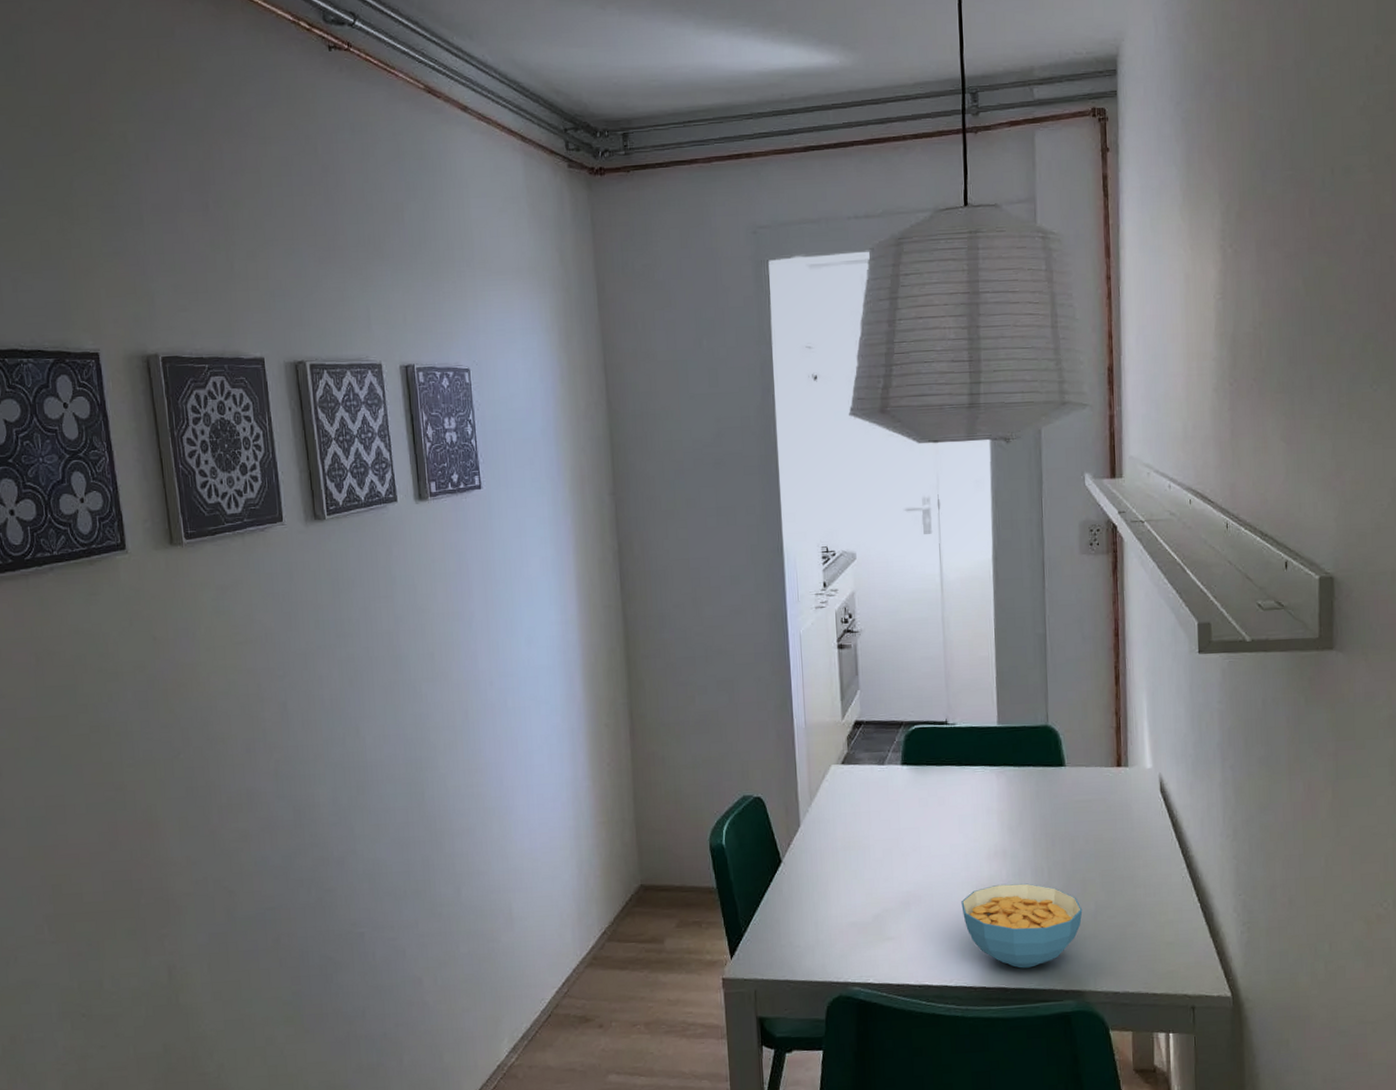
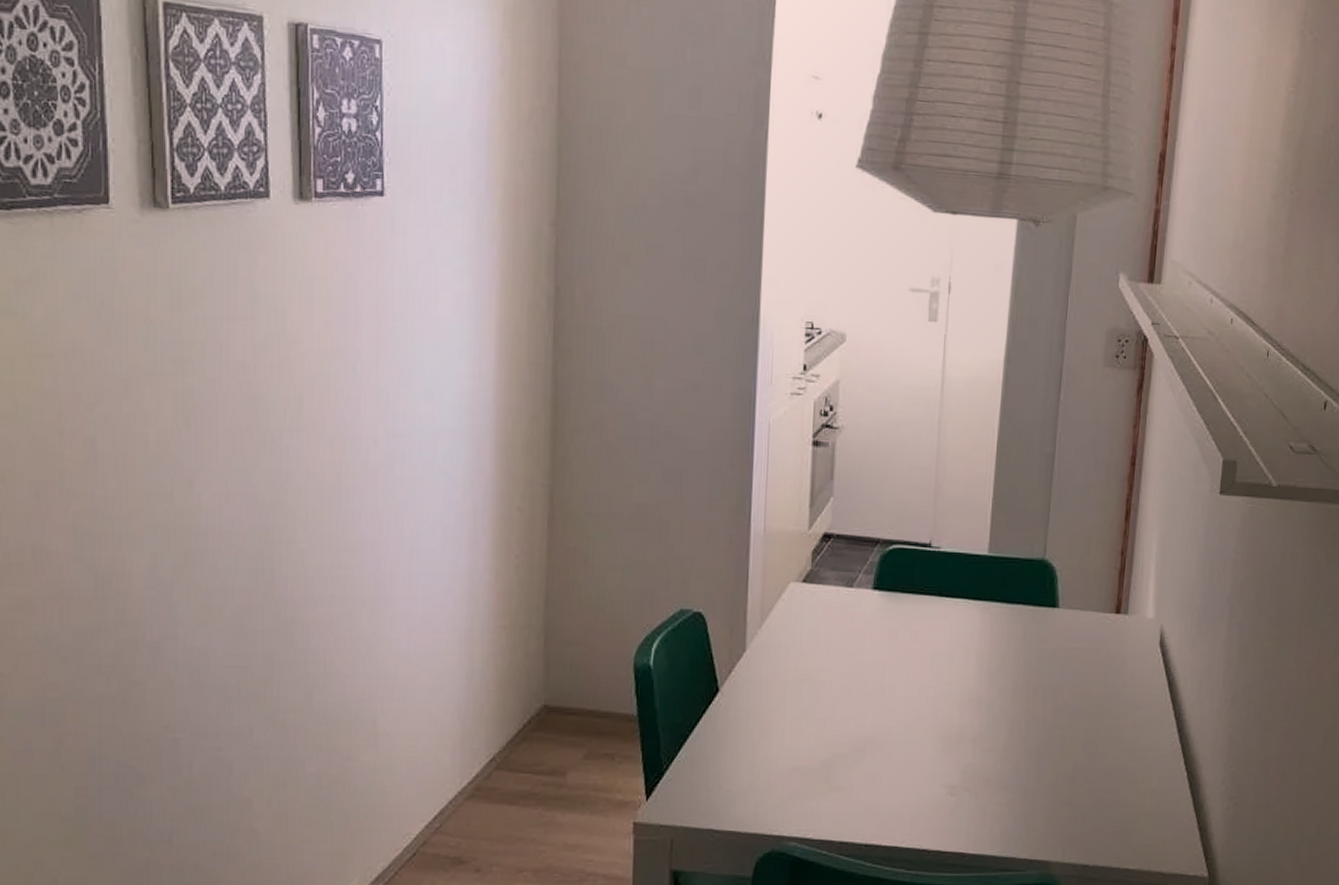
cereal bowl: present [961,883,1083,969] -> none [924,735,1059,832]

